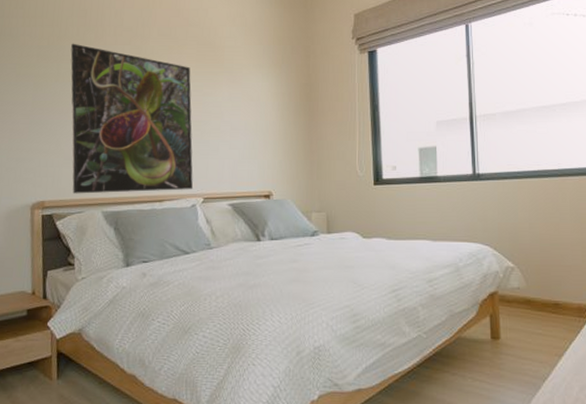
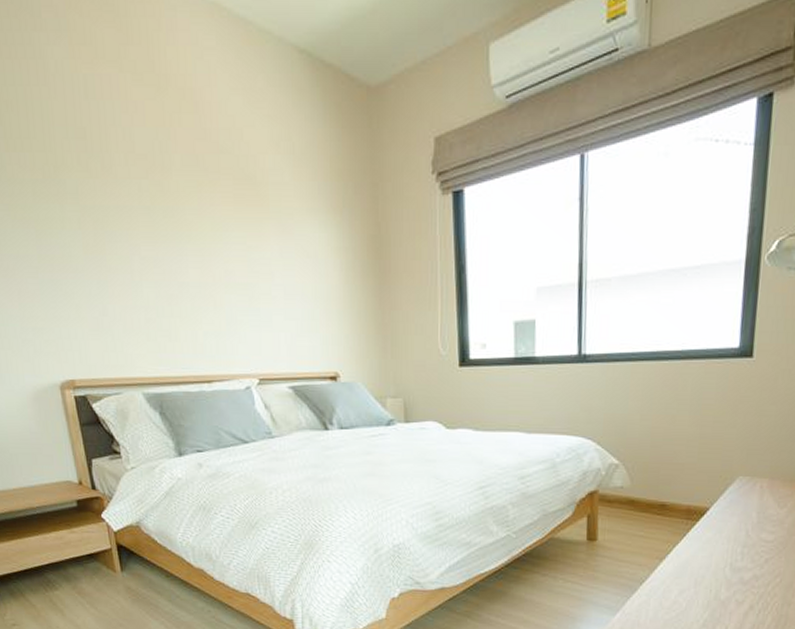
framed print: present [70,43,194,194] -> none [73,176,246,372]

